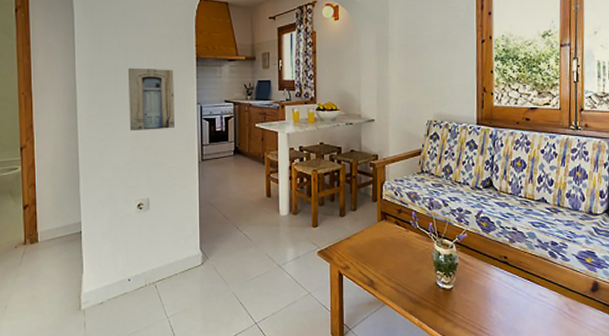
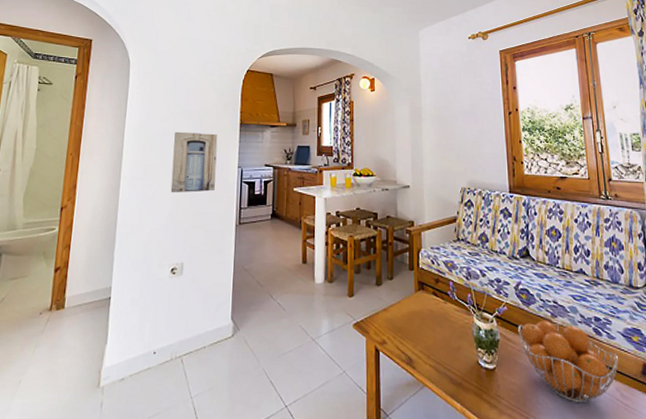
fruit basket: none [476,246,570,316] -> present [518,321,618,403]

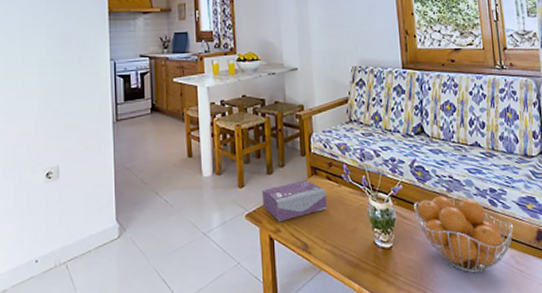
wall art: present [170,131,218,193] -> none [35,24,86,93]
tissue box: none [370,293,433,334] -> present [261,179,328,223]

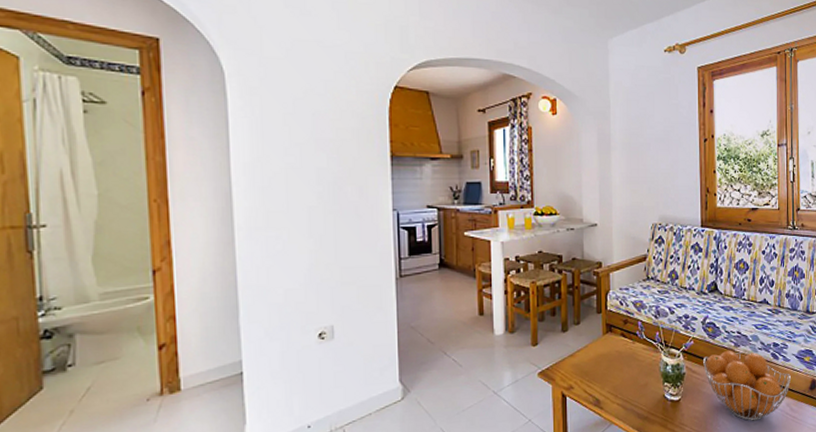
tissue box: present [261,179,328,223] -> none [555,336,621,380]

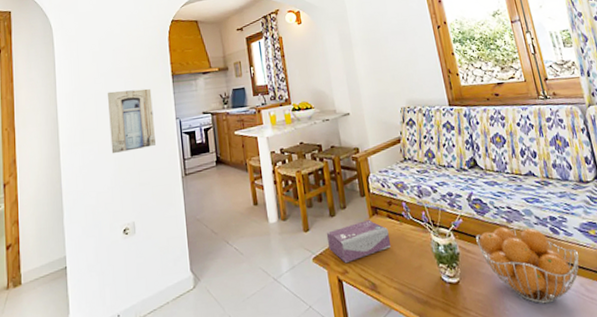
wall art: none [302,167,365,245] -> present [107,88,156,154]
tissue box: none [555,336,621,380] -> present [326,219,392,264]

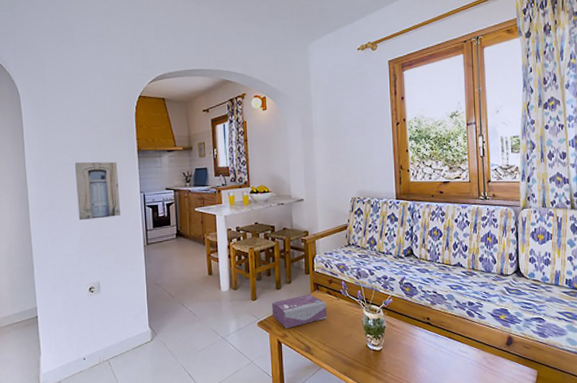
fruit basket: present [476,227,579,304] -> none [402,308,487,371]

